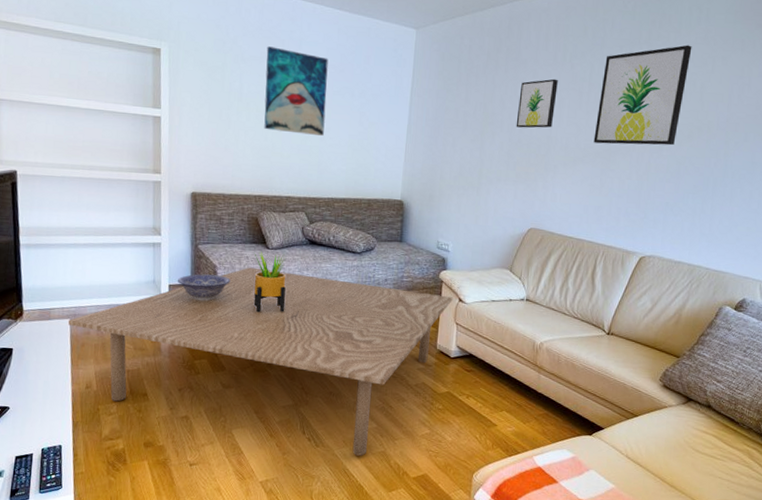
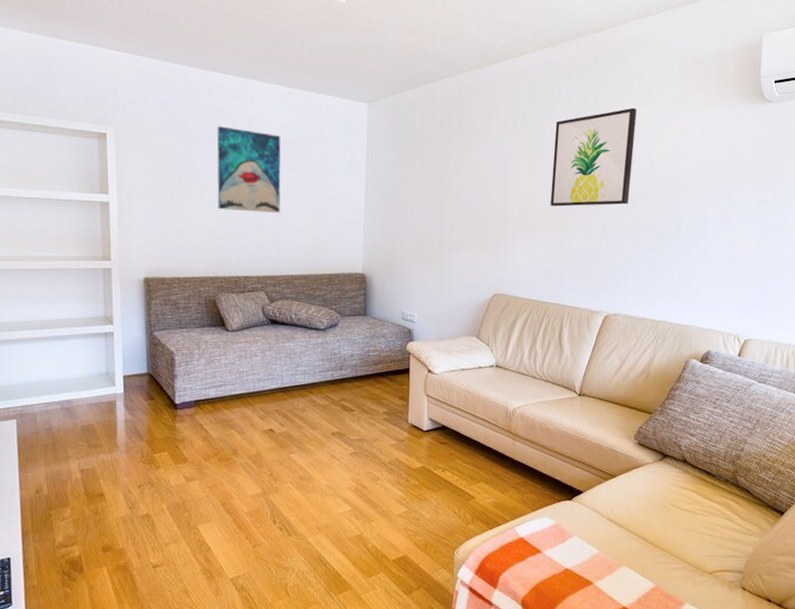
coffee table: present [68,267,453,456] -> none [14,351,422,542]
decorative bowl: present [177,274,230,301] -> none [132,362,189,391]
potted plant: present [253,251,287,313] -> none [213,334,249,399]
wall art: present [516,79,558,128] -> none [473,145,511,195]

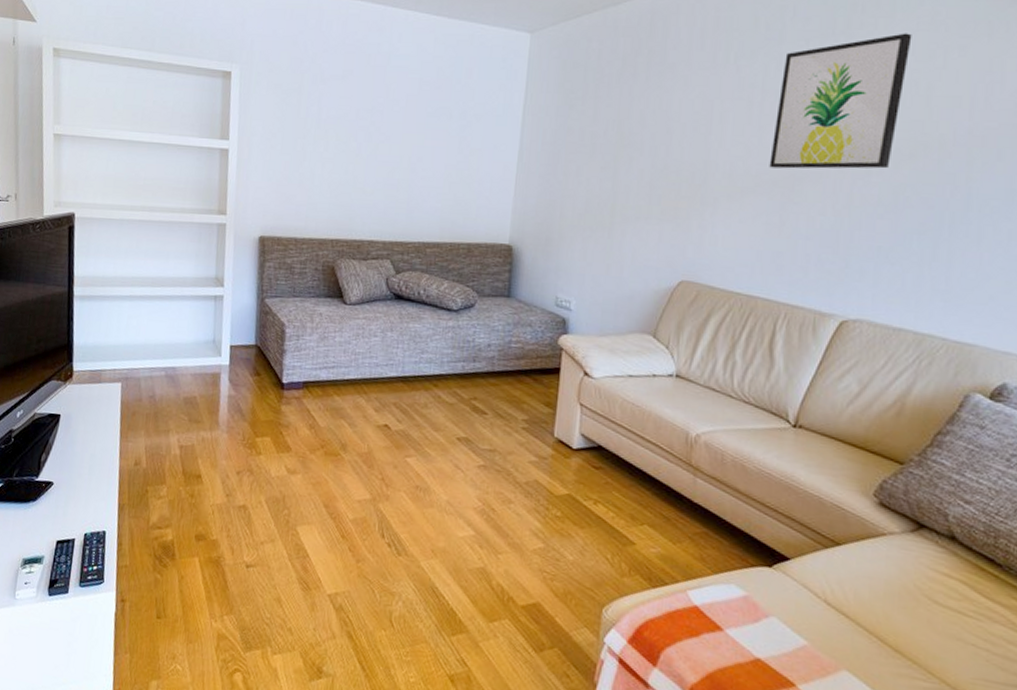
wall art: present [217,126,281,213] -> none [344,63,422,166]

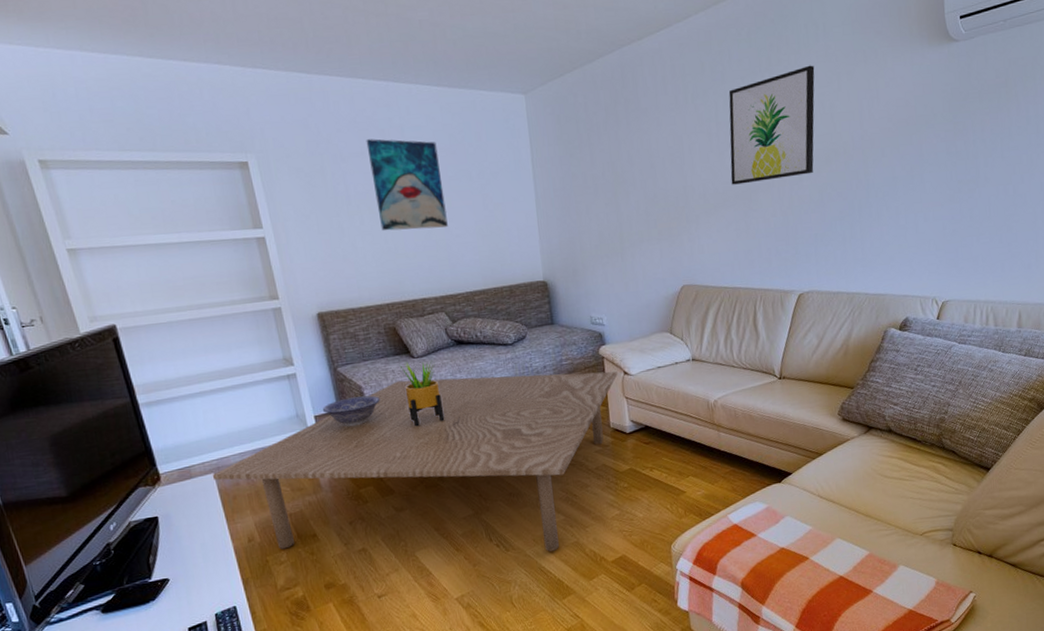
coffee table: none [119,326,576,572] -> present [212,371,618,552]
decorative bowl: none [239,333,300,367] -> present [322,395,380,427]
potted plant: none [326,307,367,383] -> present [399,359,445,427]
wall art: none [344,63,422,166] -> present [366,139,448,231]

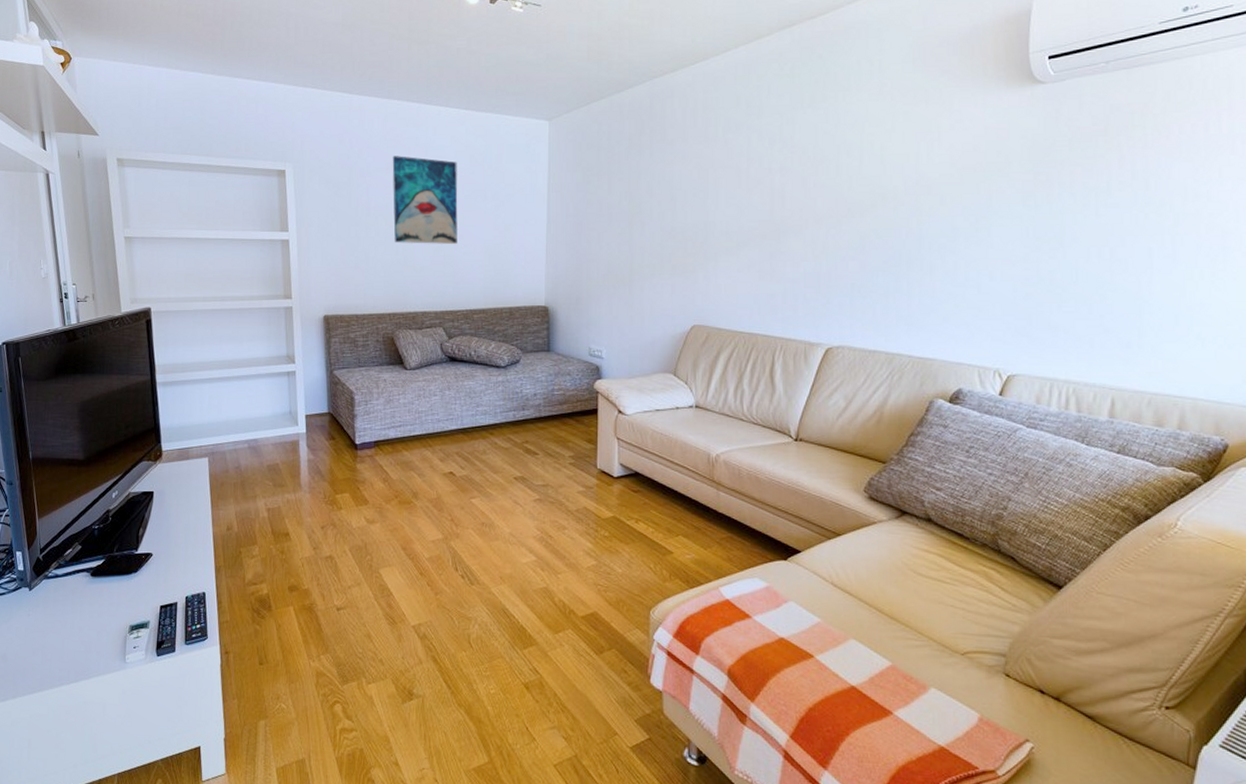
coffee table: present [212,371,618,552] -> none [206,390,611,593]
decorative bowl: present [322,395,380,427] -> none [313,401,369,431]
potted plant: present [399,359,445,427] -> none [391,373,428,439]
wall art: present [728,65,815,185] -> none [758,103,865,224]

